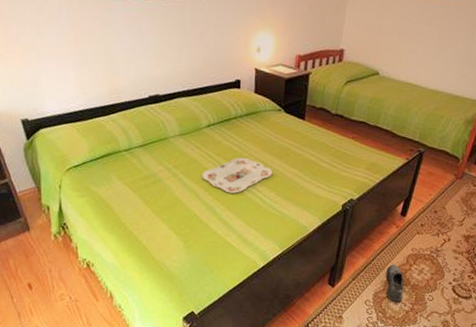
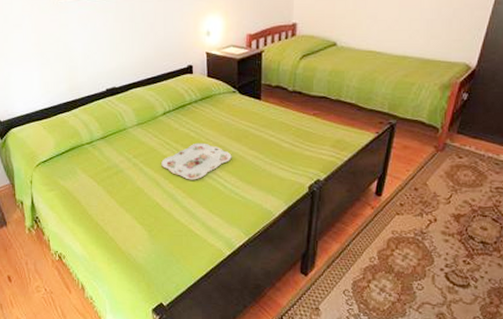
shoe: present [386,264,405,303] -> none [365,249,387,292]

